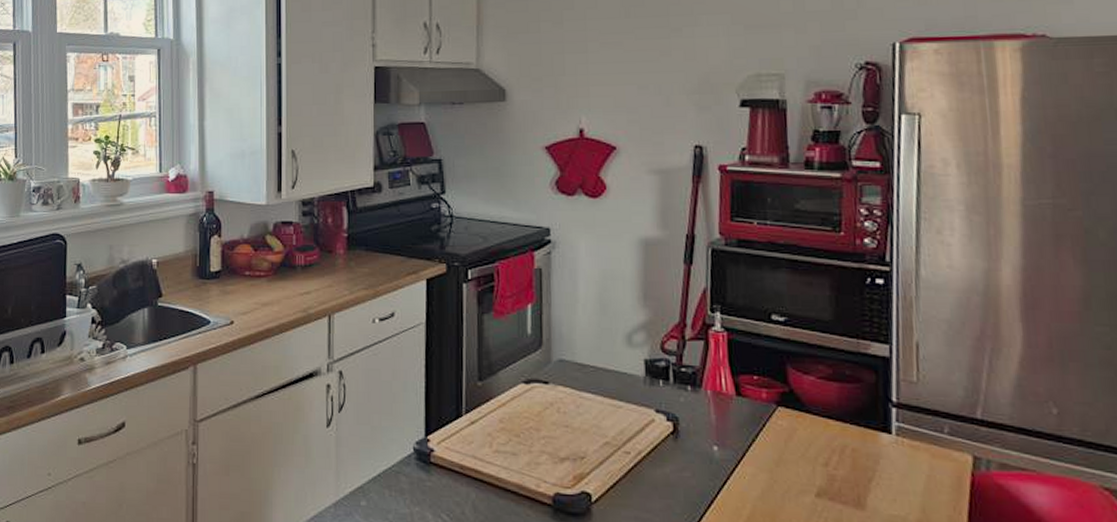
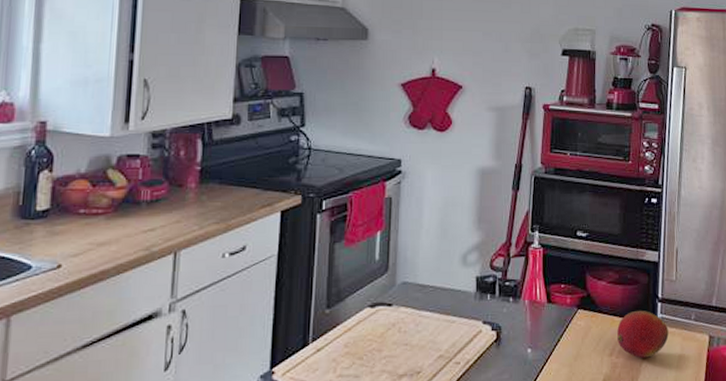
fruit: none [833,415,910,474] -> present [617,311,669,358]

